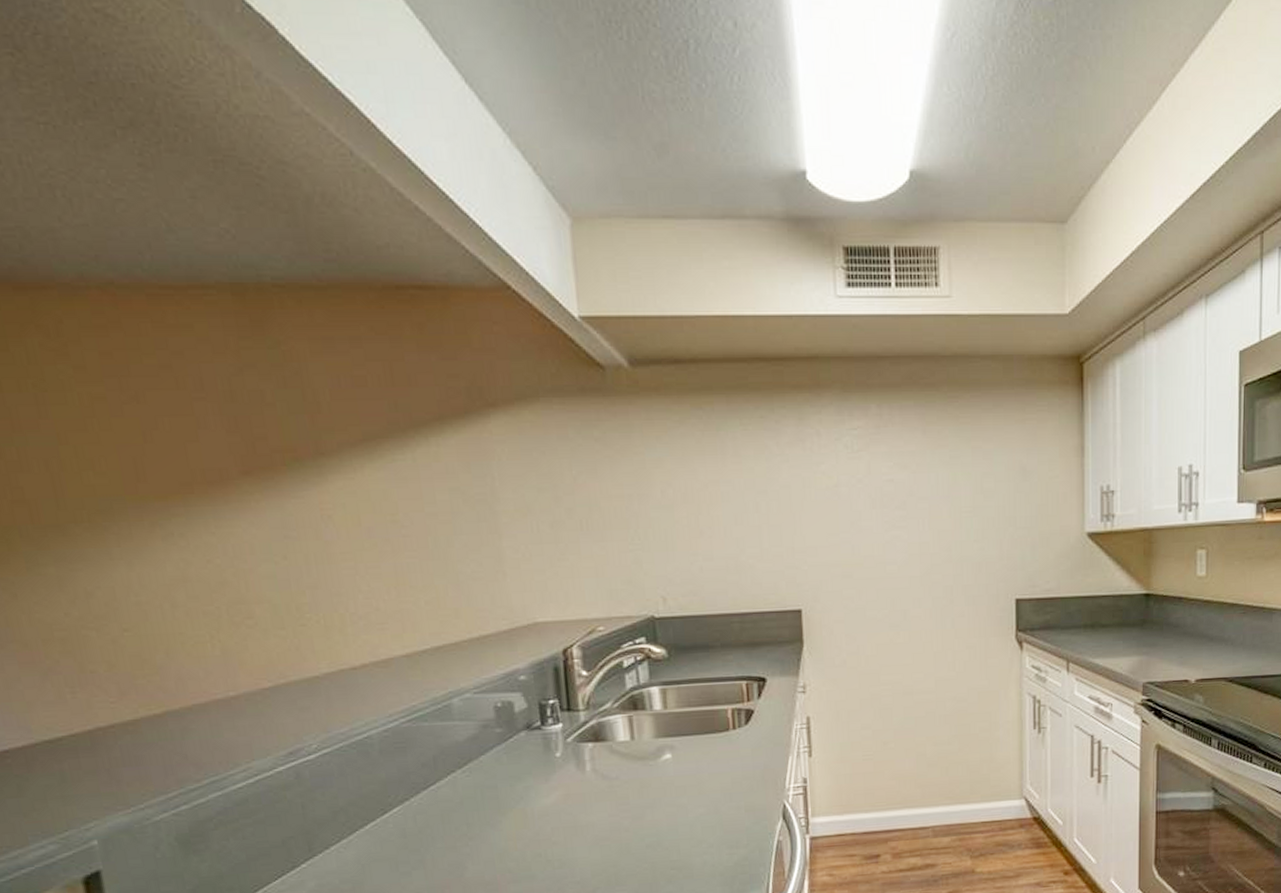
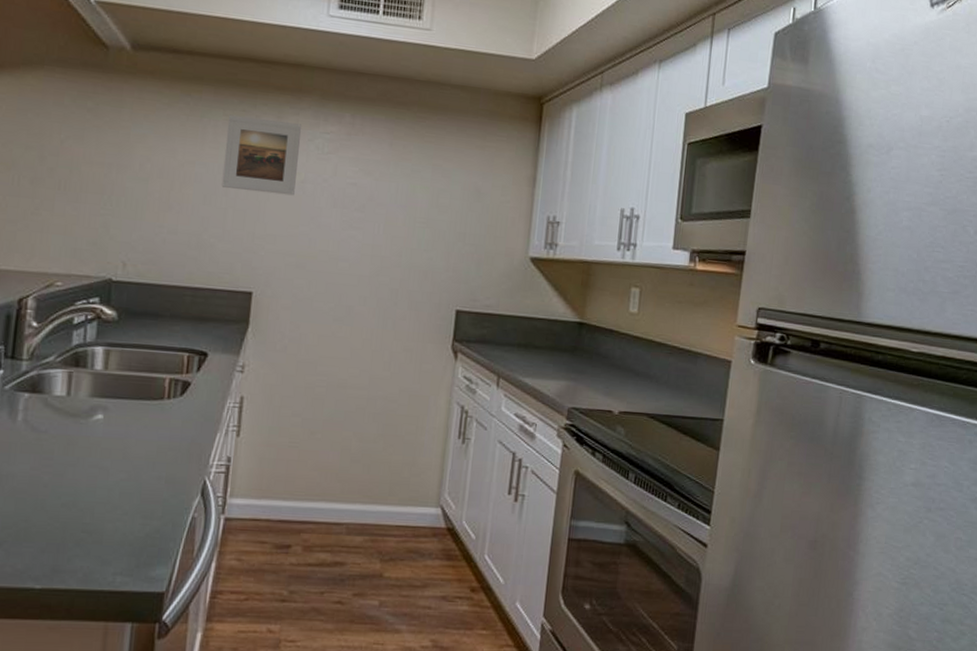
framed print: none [746,423,829,504] -> present [221,114,302,196]

